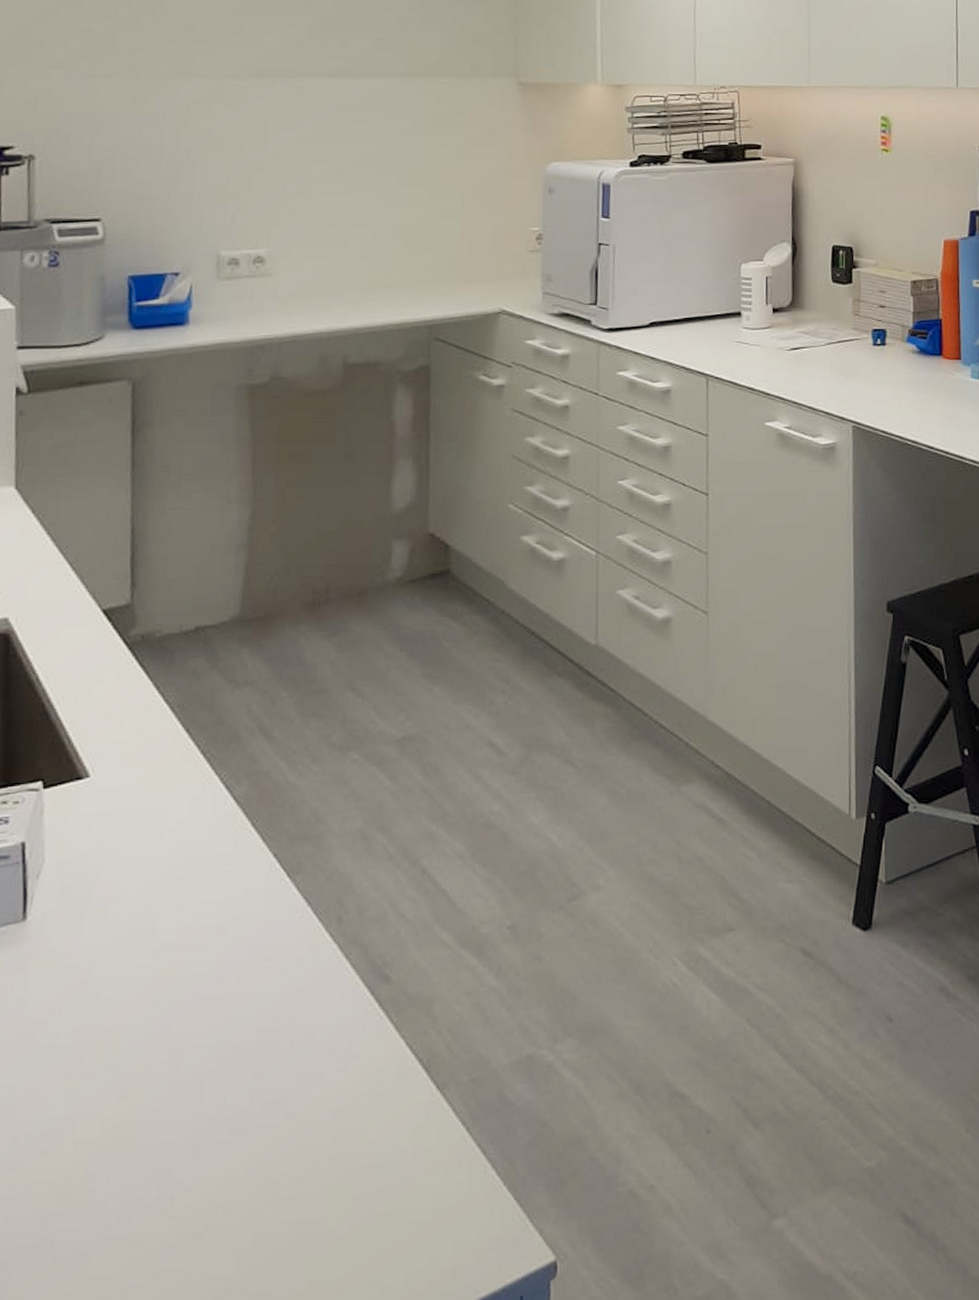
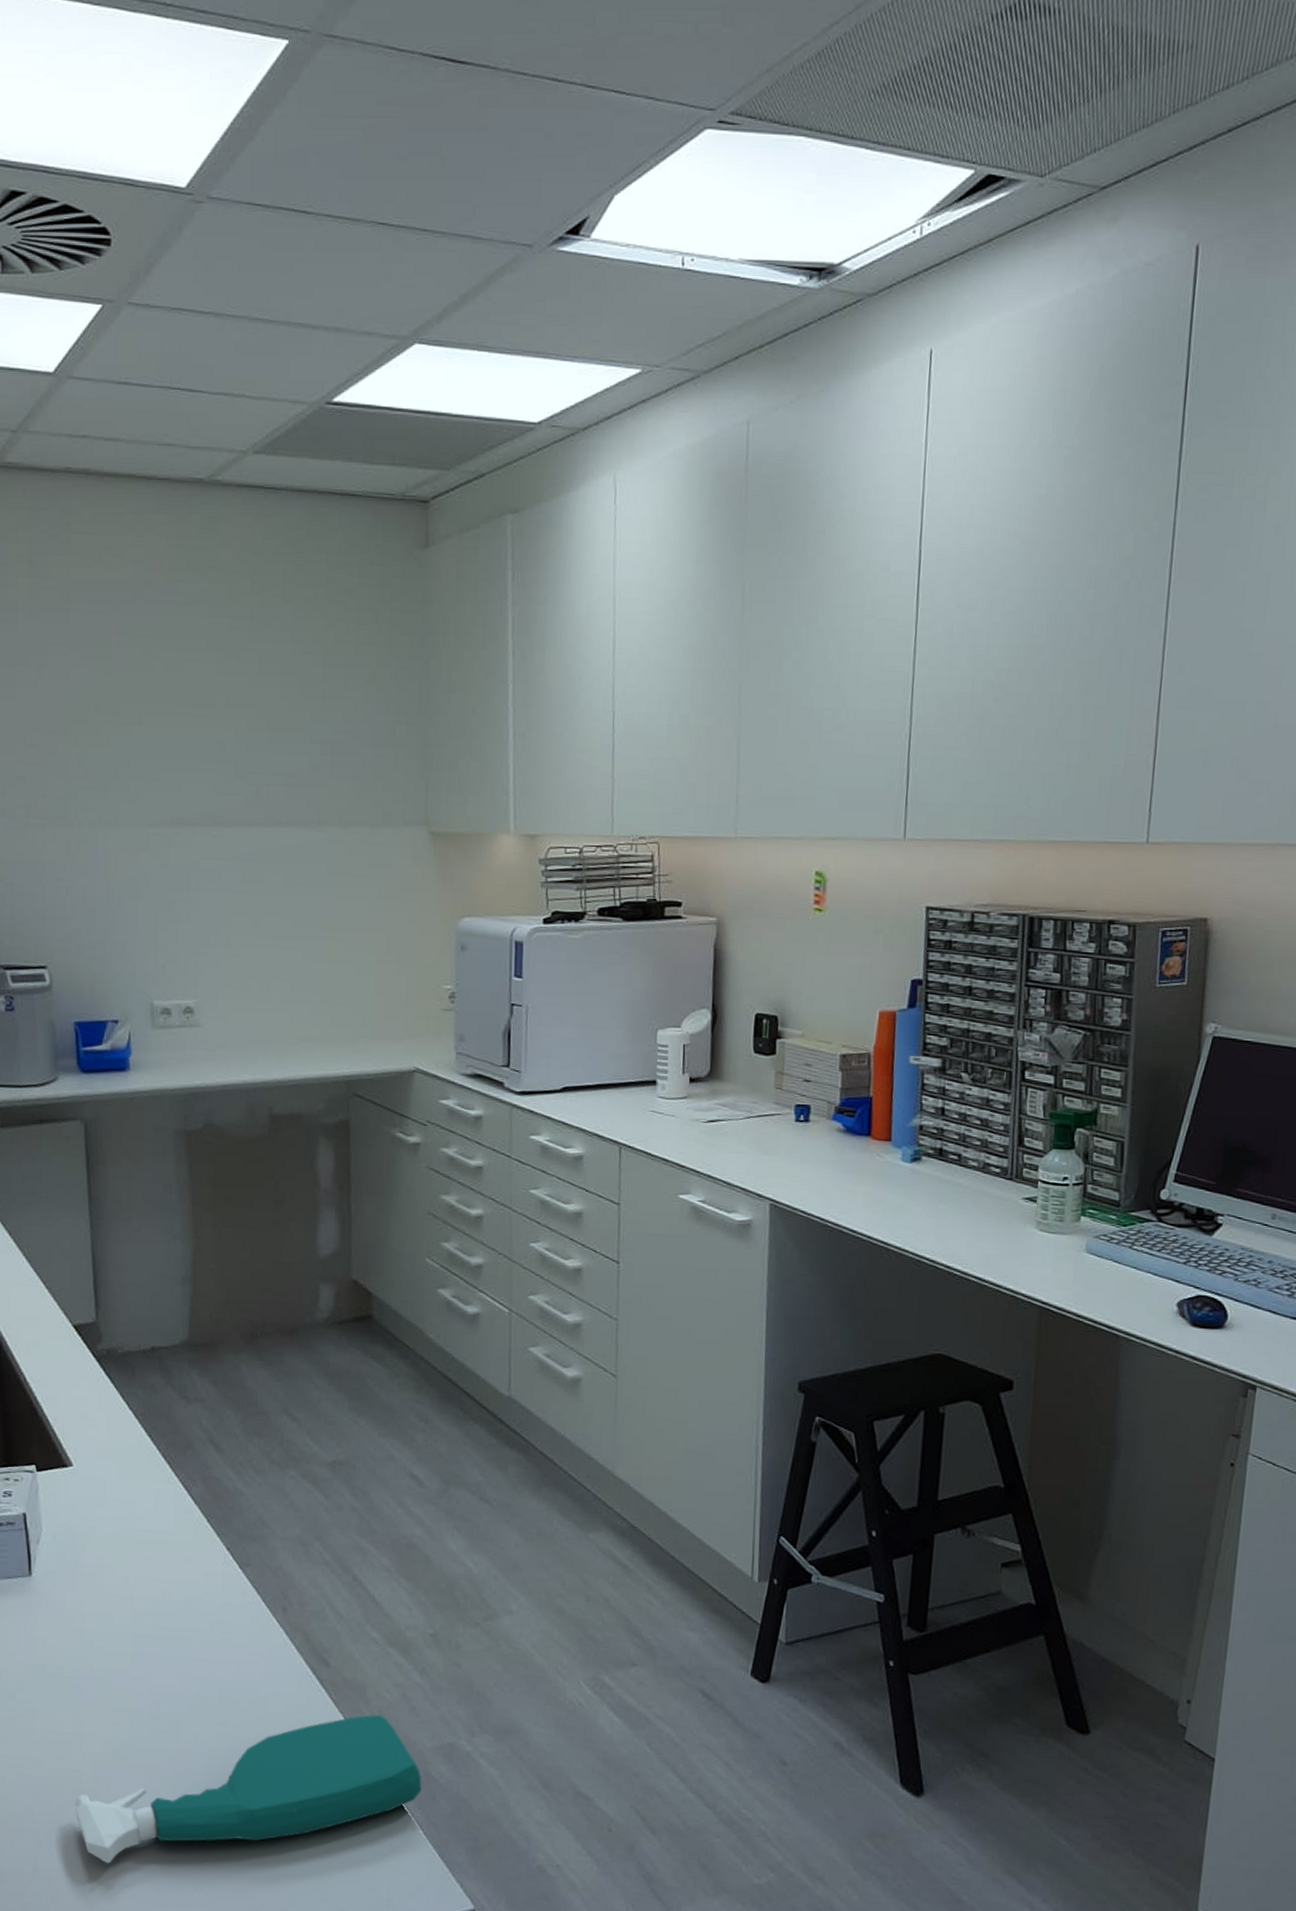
spray bottle: none [60,1032,496,1289] -> present [75,1714,422,1864]

